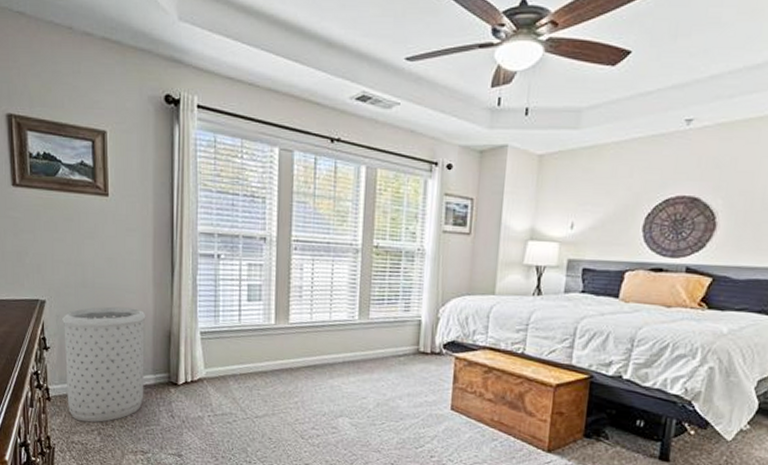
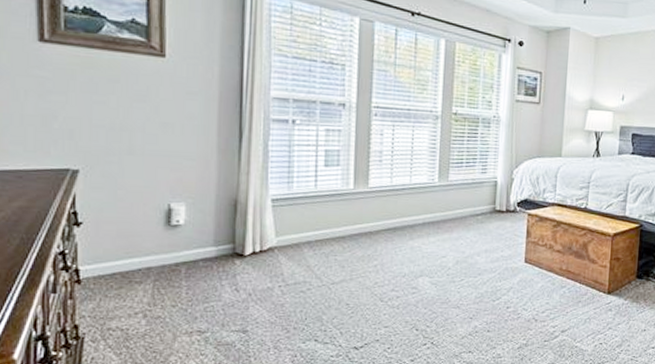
laundry basket: present [61,306,146,423] -> none [99,175,208,305]

